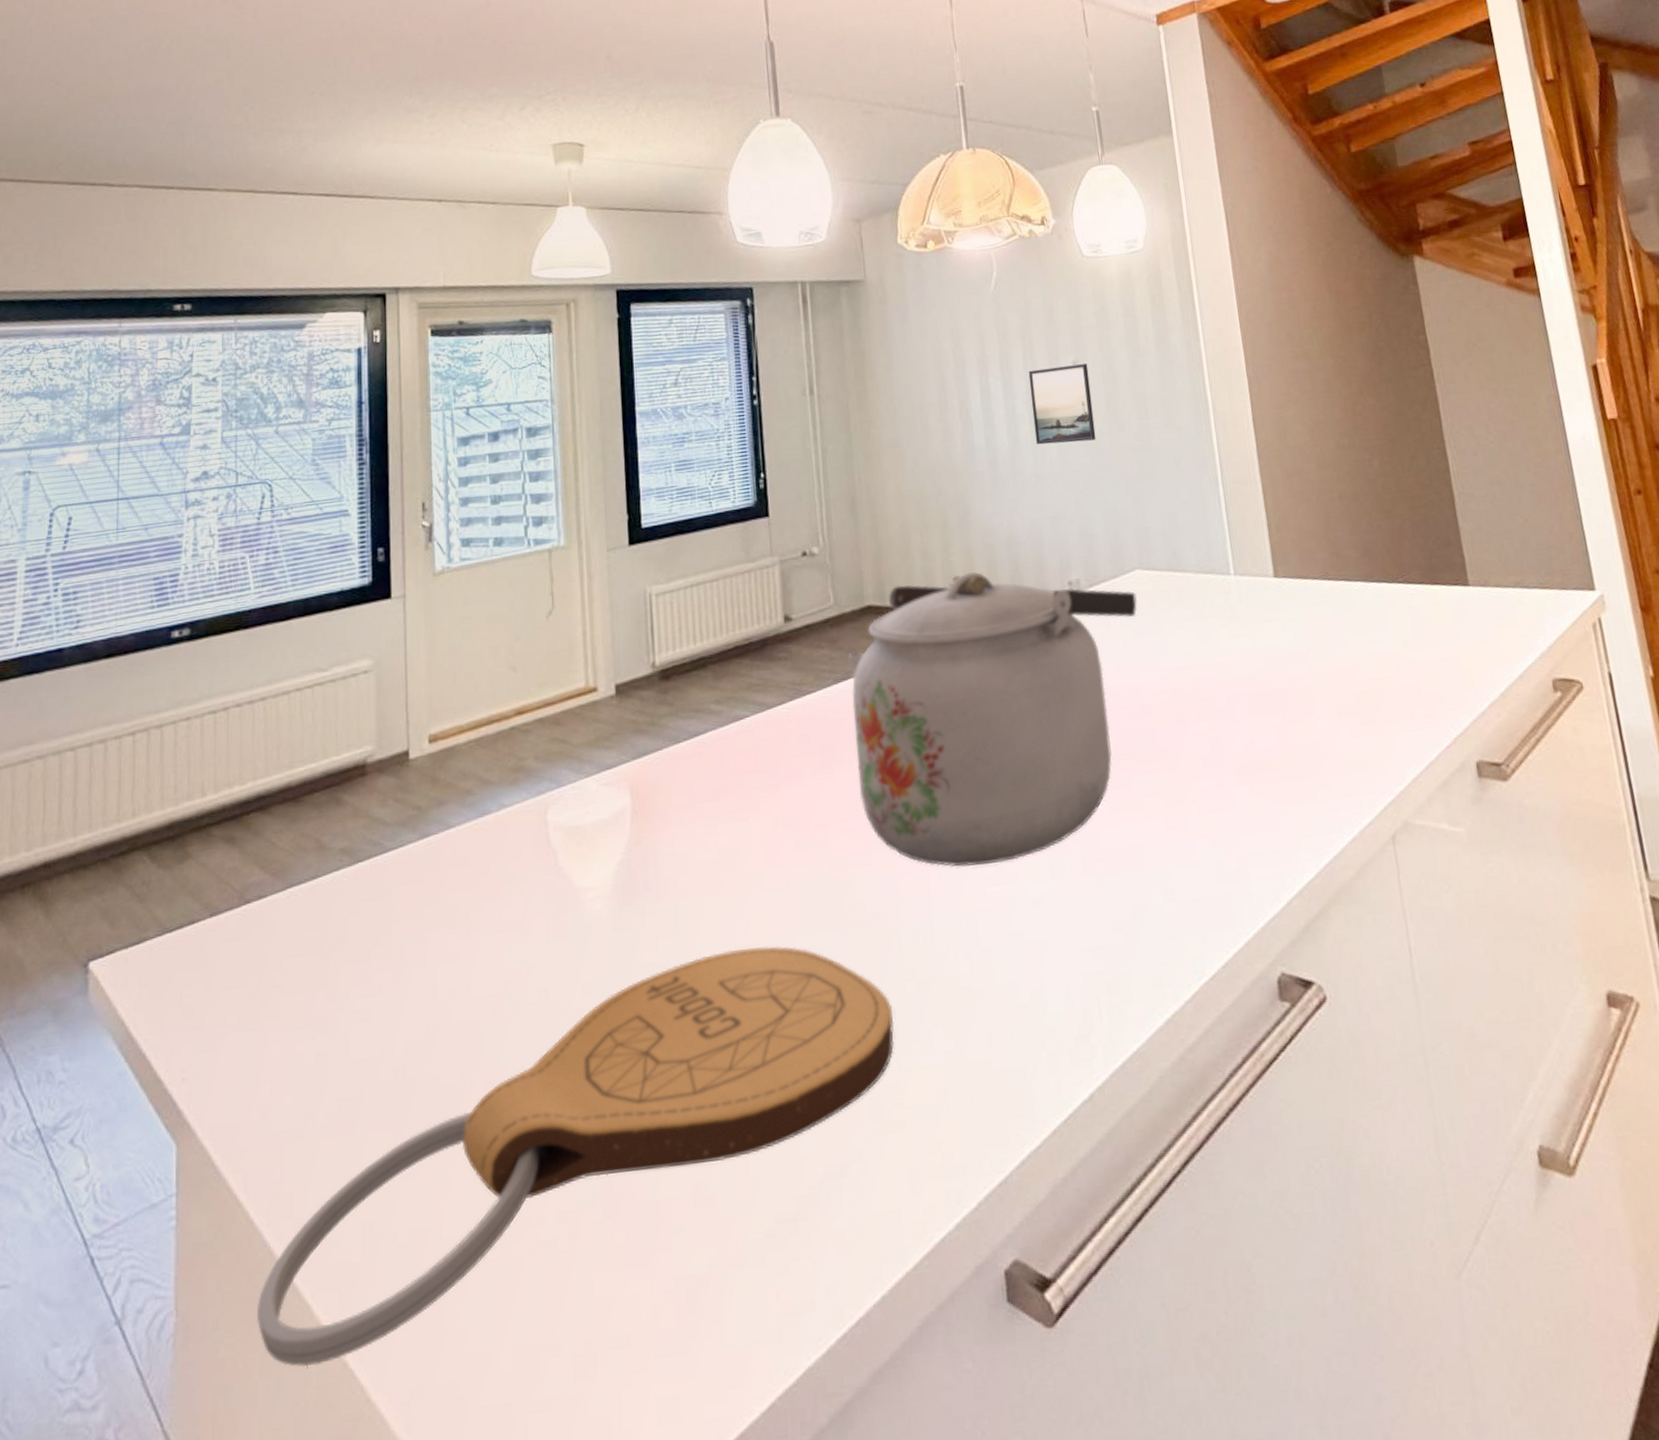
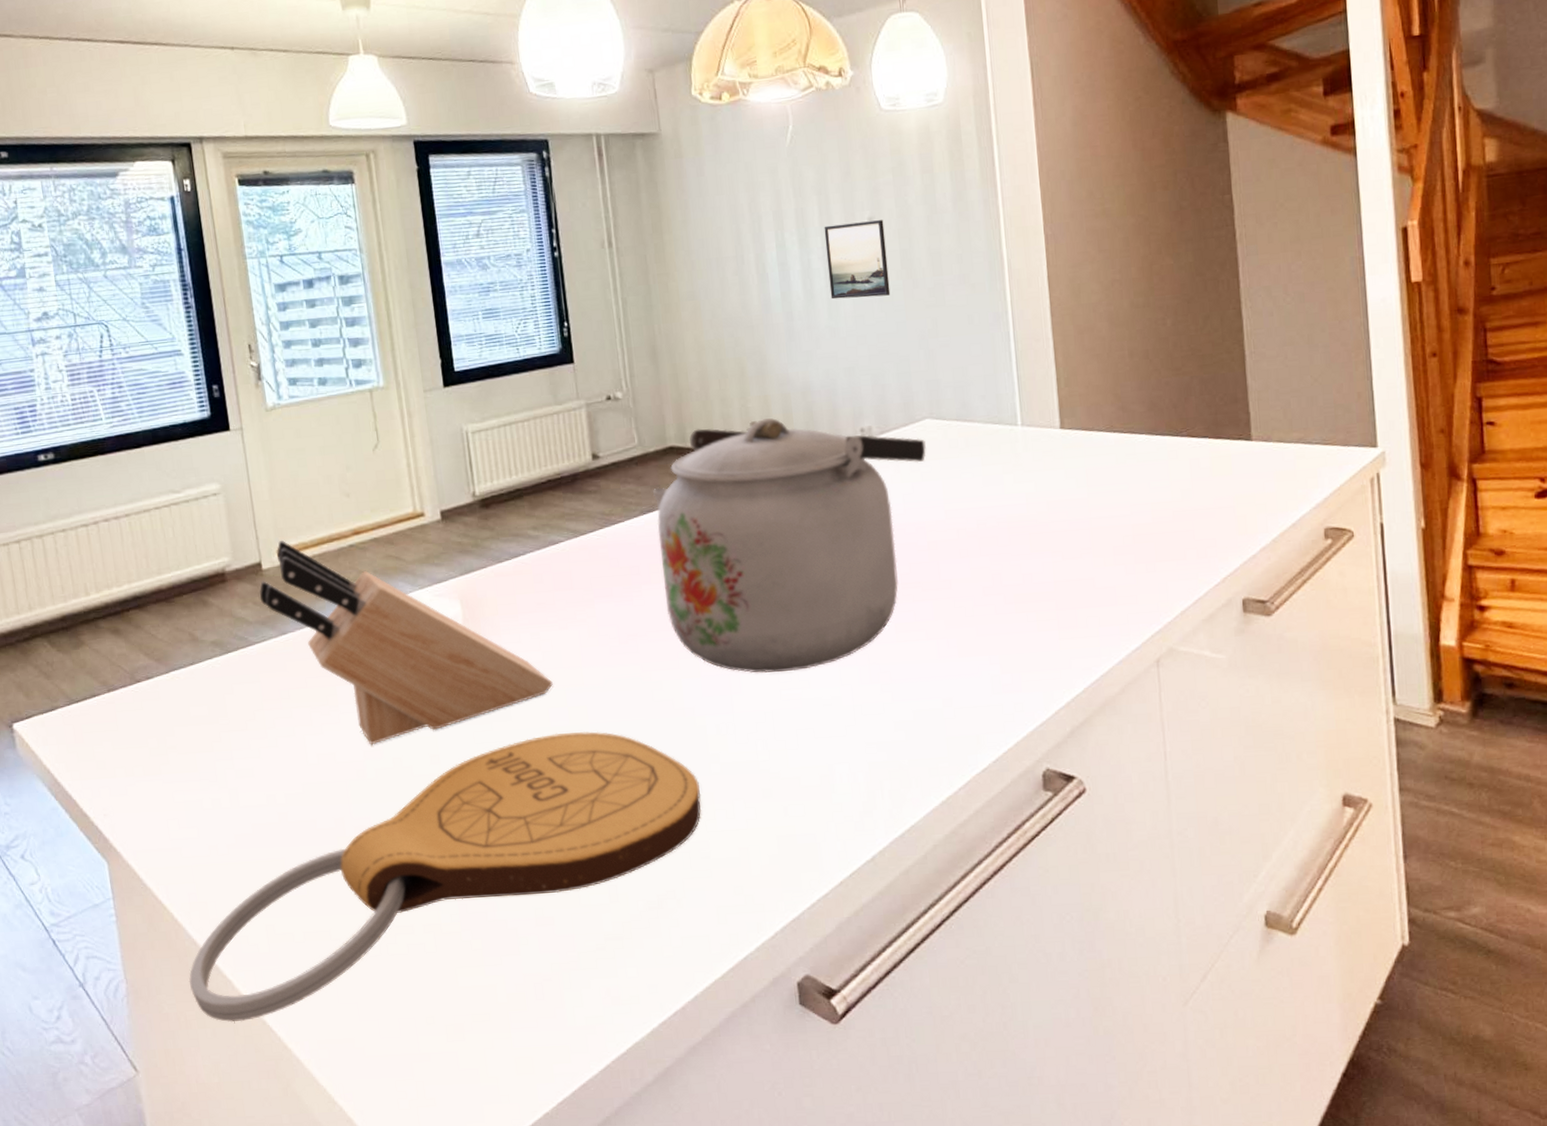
knife block: none [402,723,729,973] -> present [259,540,553,745]

